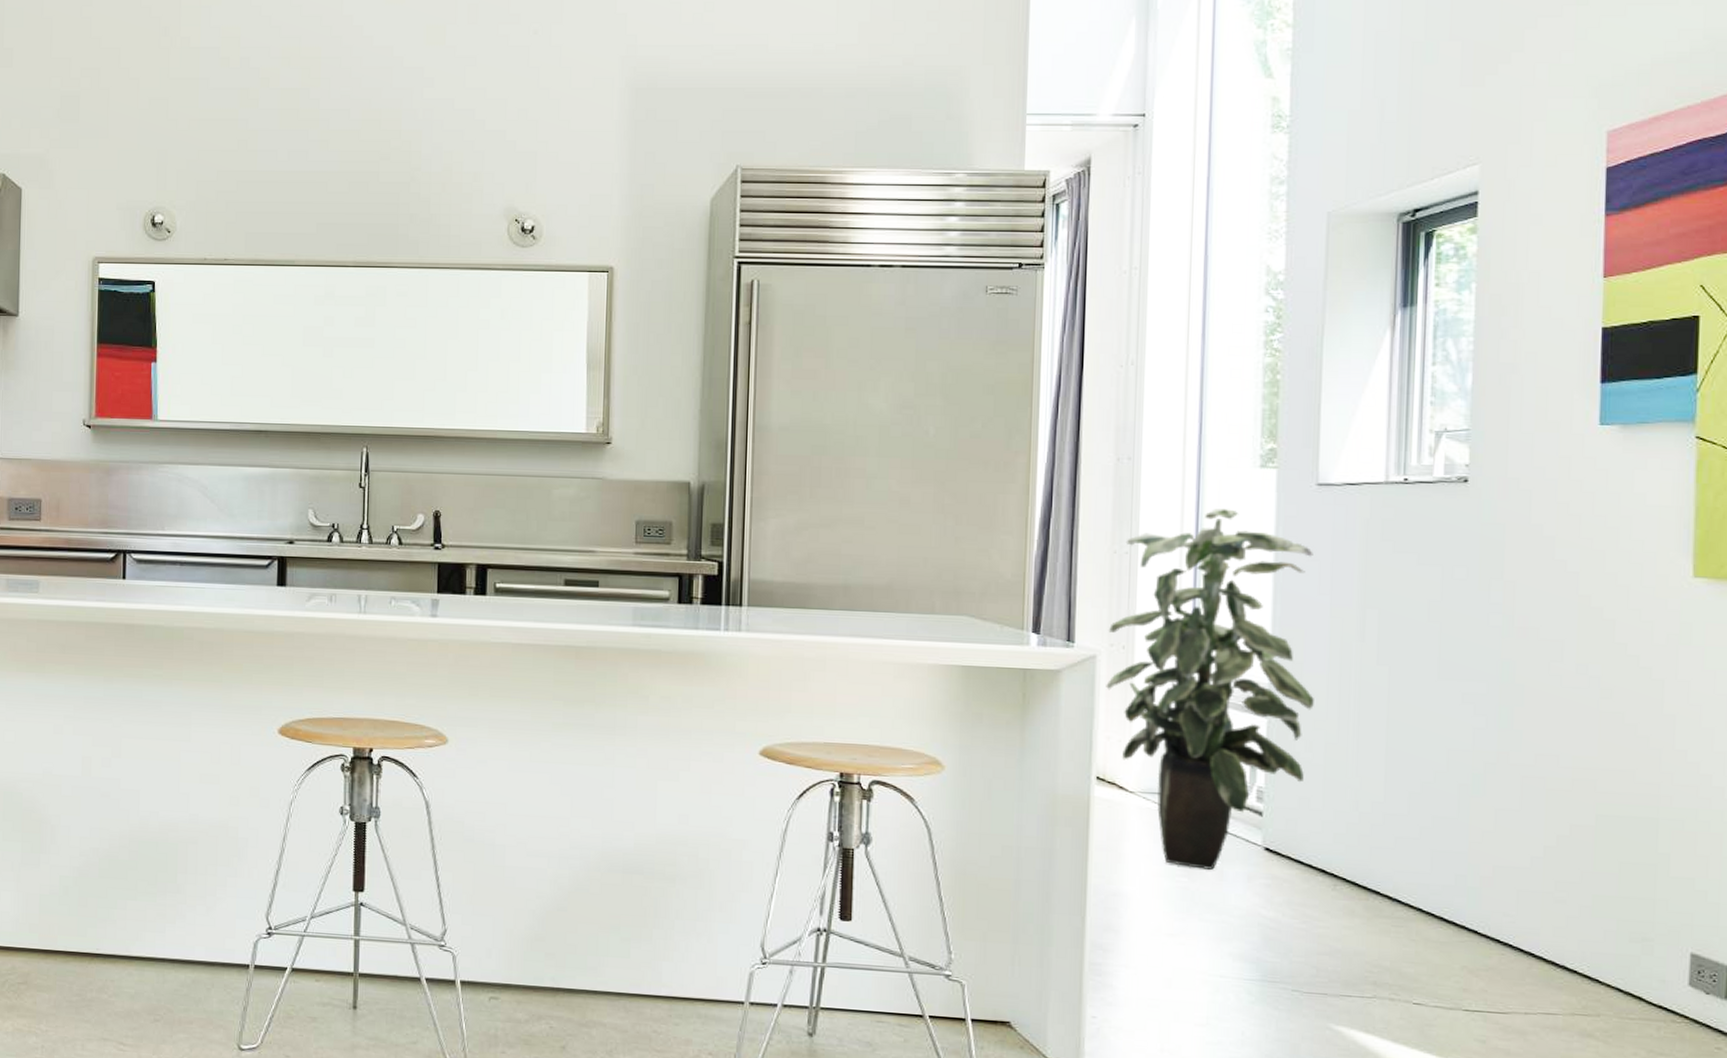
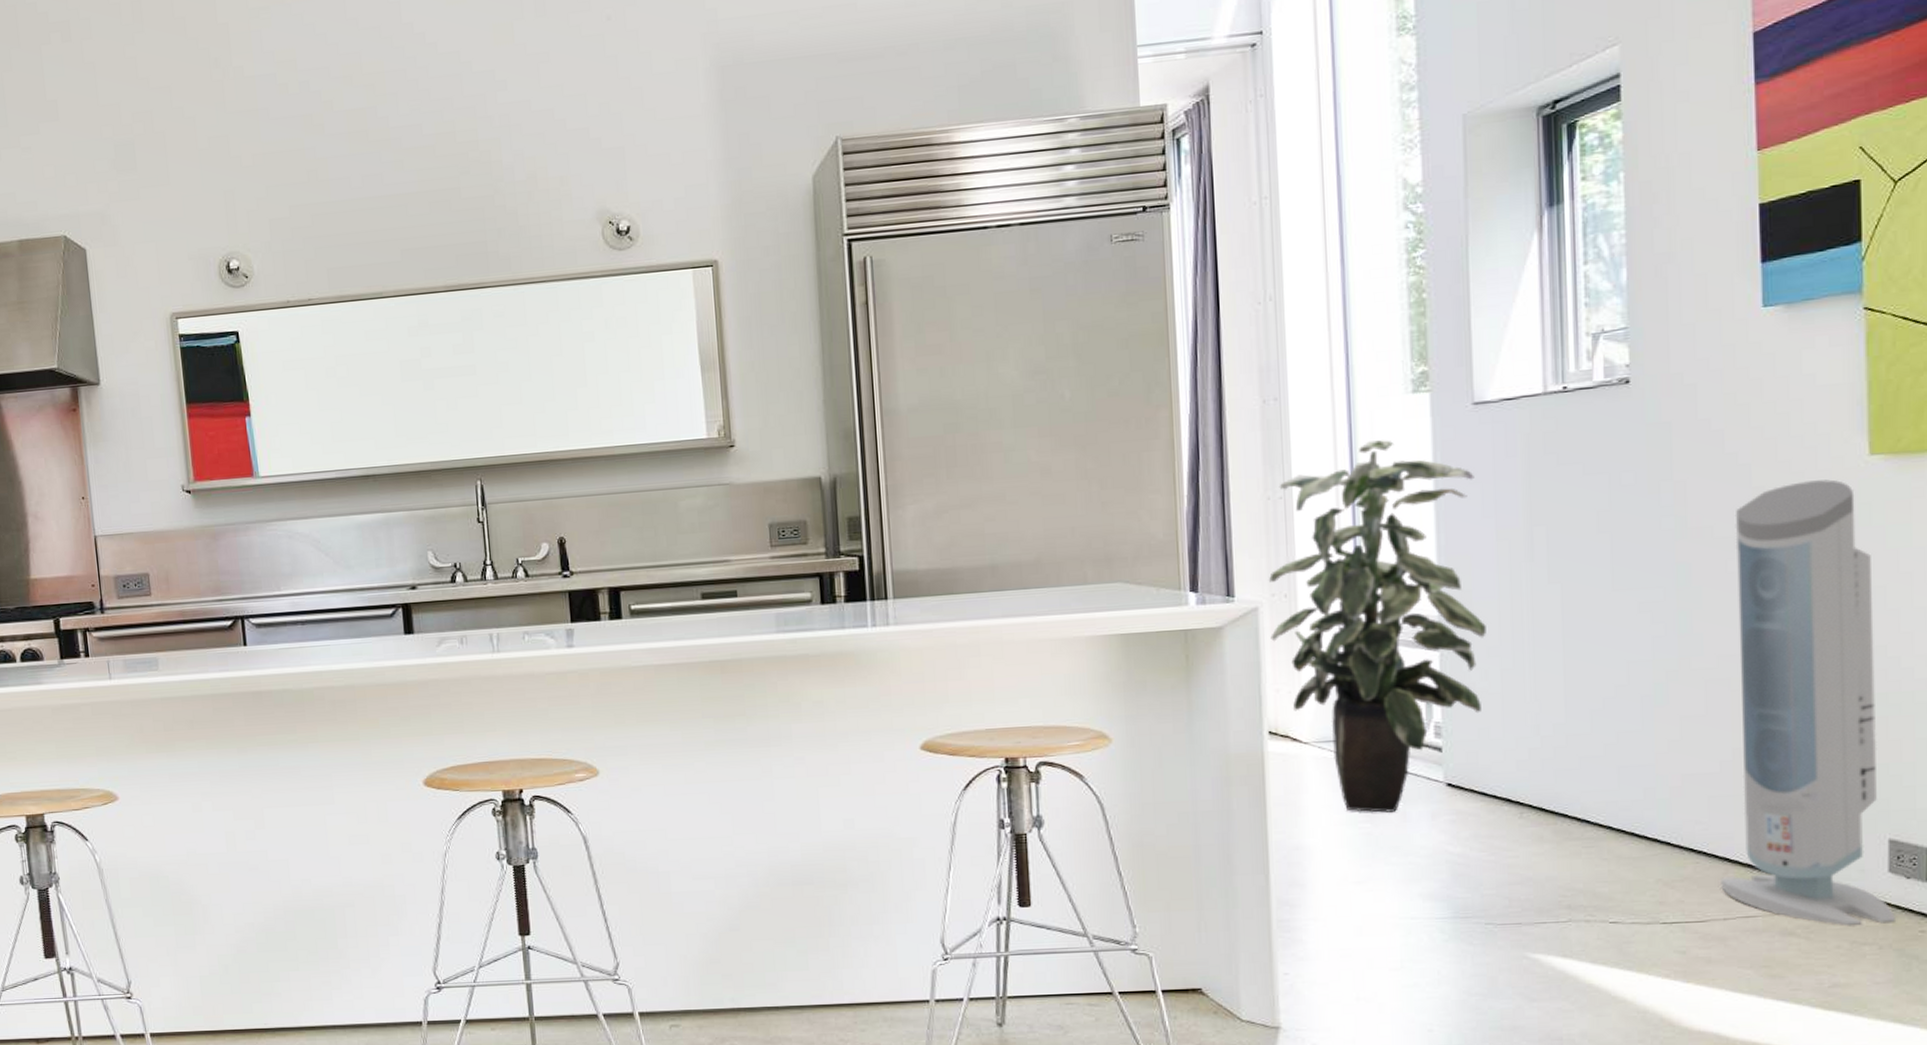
air purifier: none [1524,595,1693,1037] -> present [1721,479,1895,926]

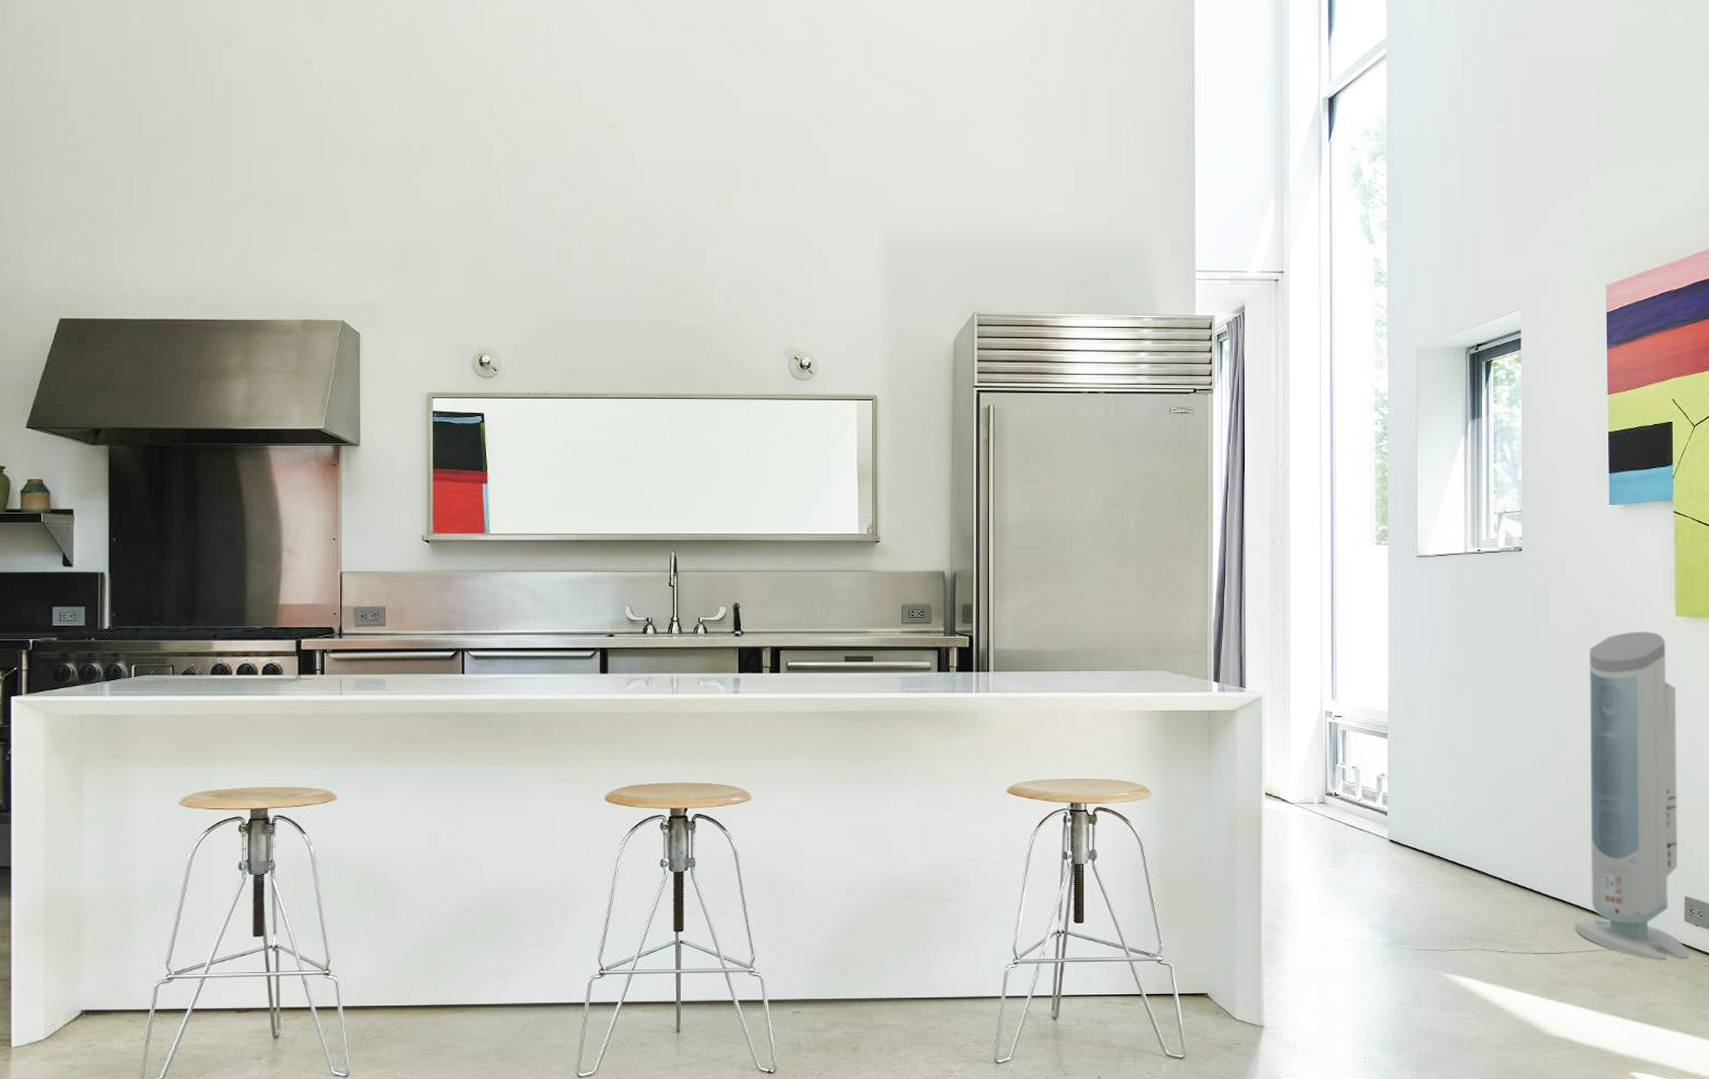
indoor plant: present [1269,440,1486,813] -> none [1270,578,1421,860]

